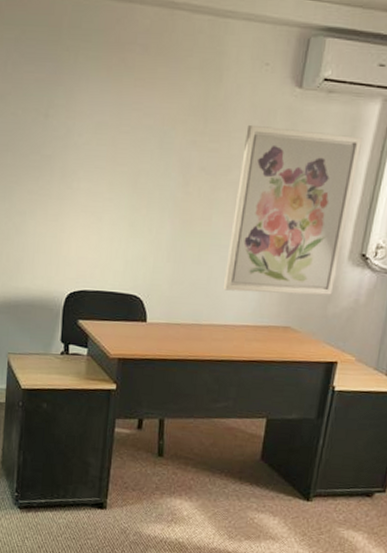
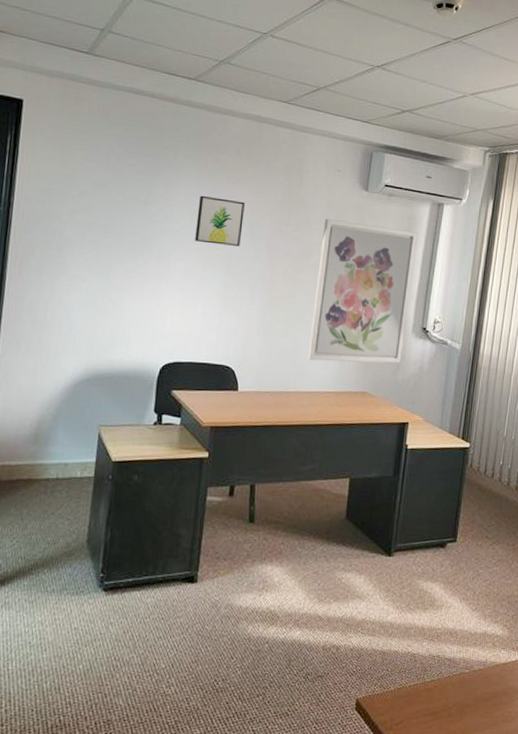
wall art: none [99,103,154,162] -> present [195,195,245,246]

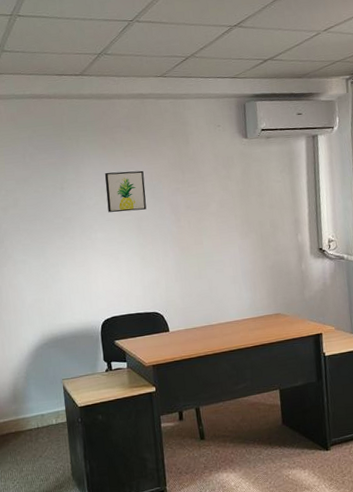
wall art: present [307,218,417,364] -> none [214,165,305,295]

